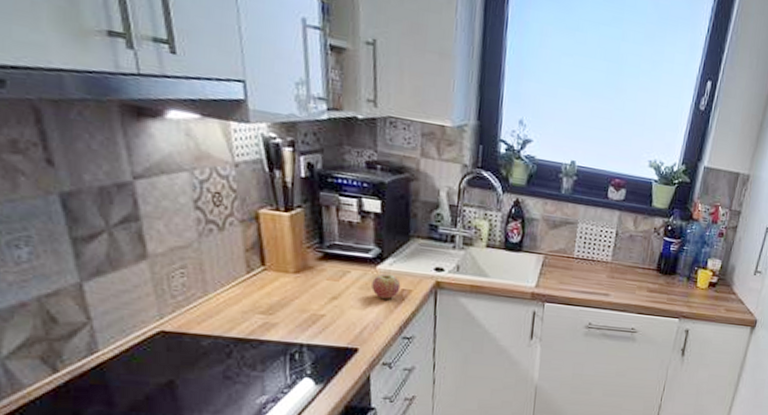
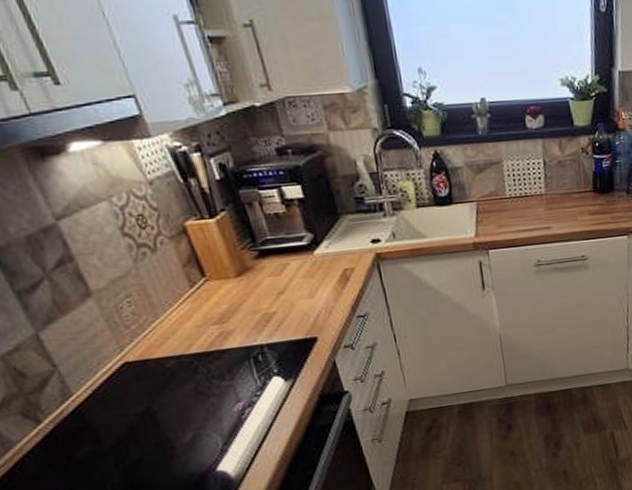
fruit: present [371,273,401,299] -> none [313,256,343,283]

